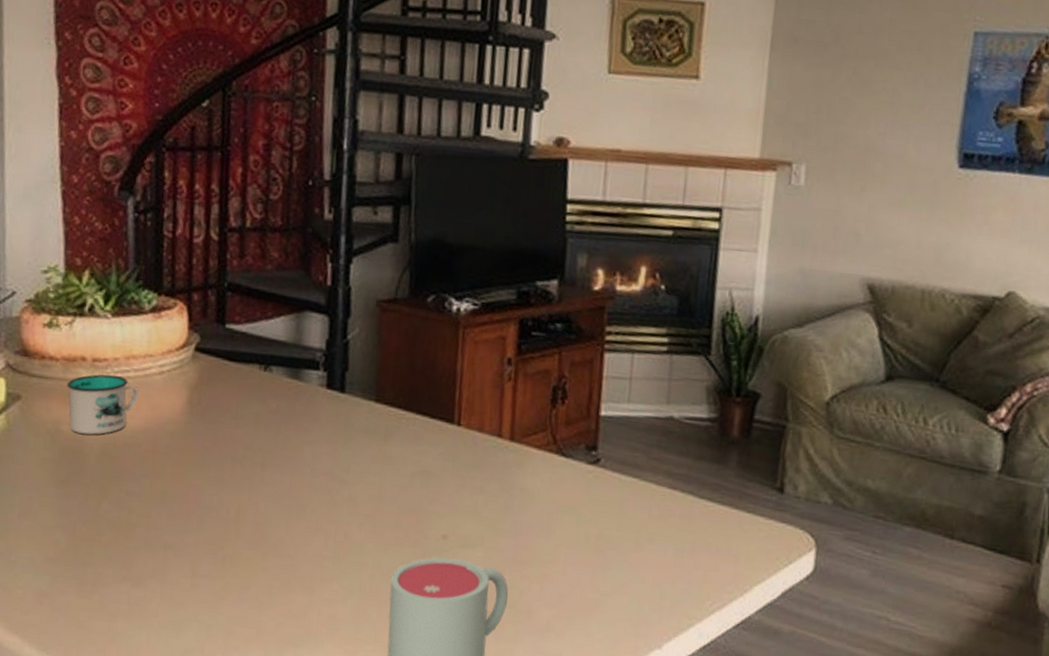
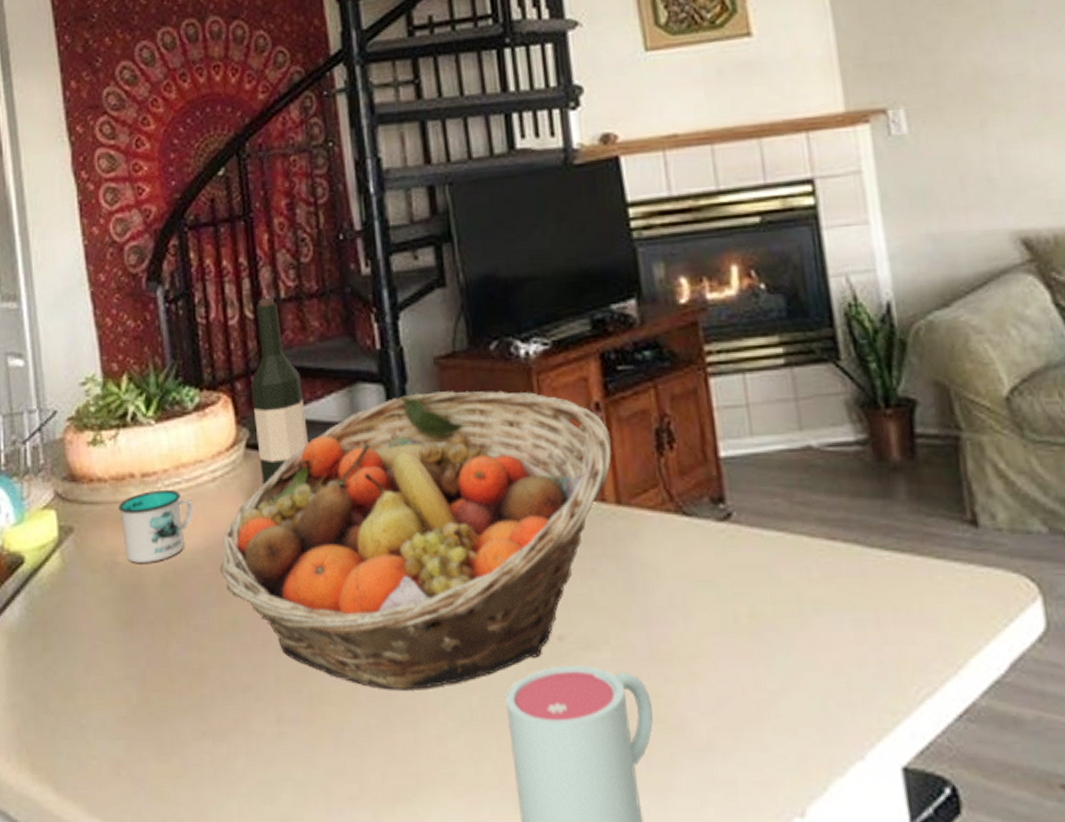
fruit basket: none [157,327,516,563] -> present [220,390,612,690]
wine bottle: none [206,224,255,384] -> present [250,298,308,485]

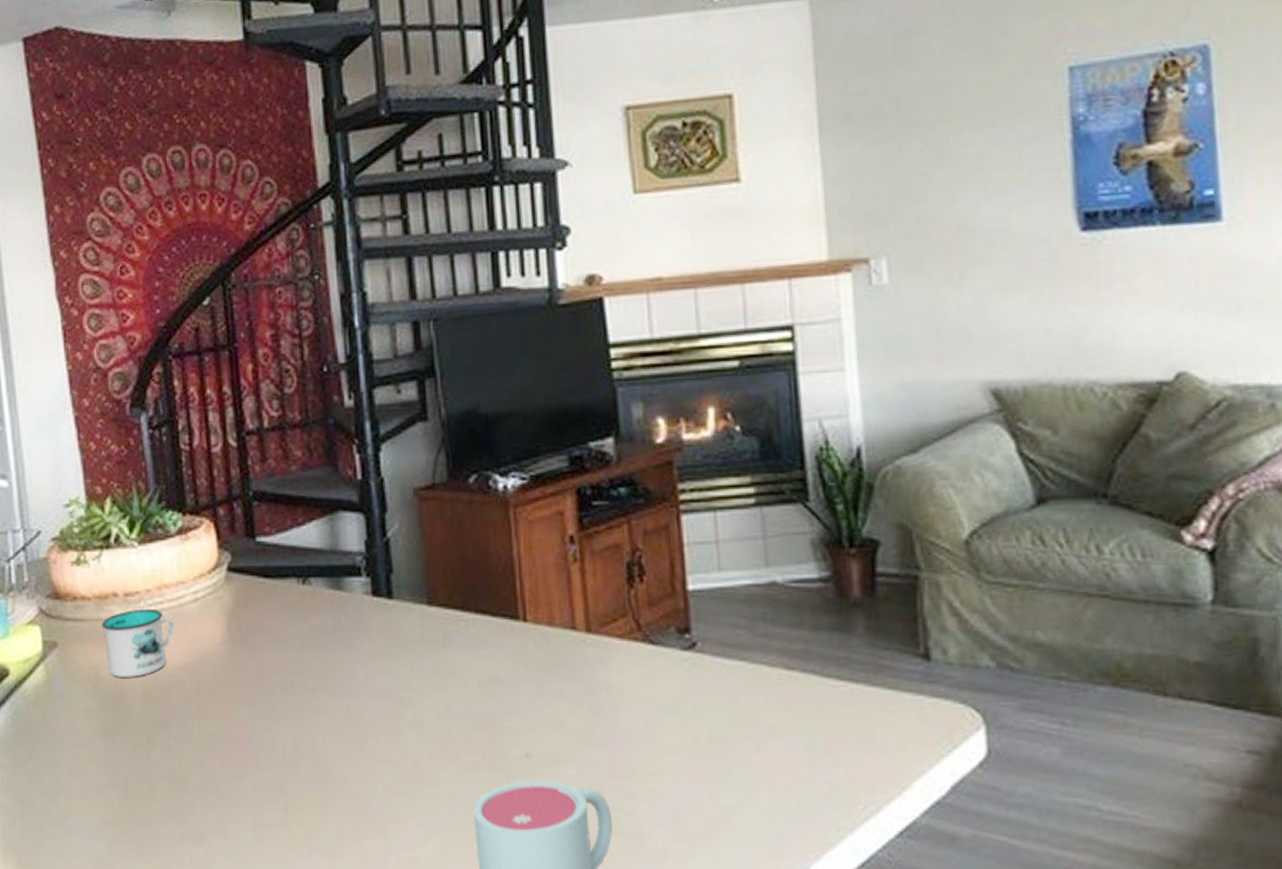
fruit basket: present [220,390,612,690] -> none [201,521,585,801]
wine bottle: present [250,298,308,485] -> none [232,427,289,606]

